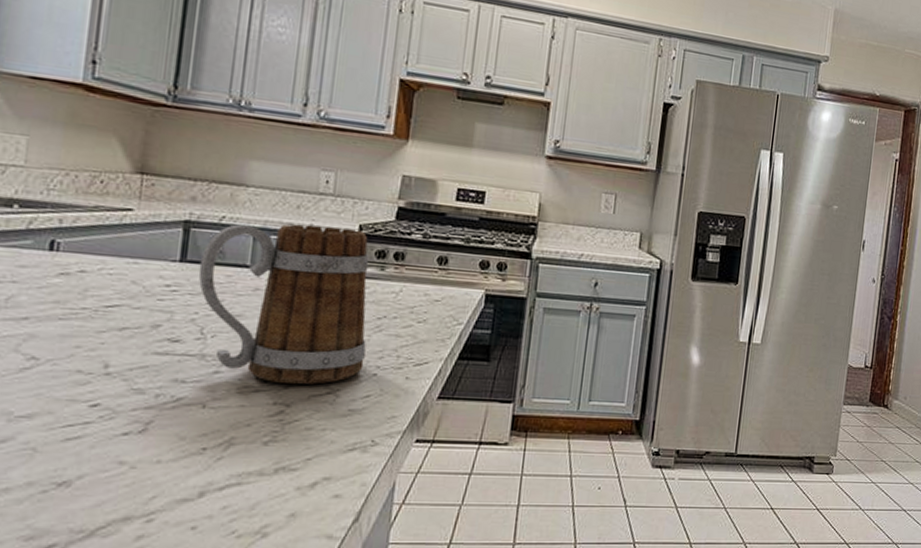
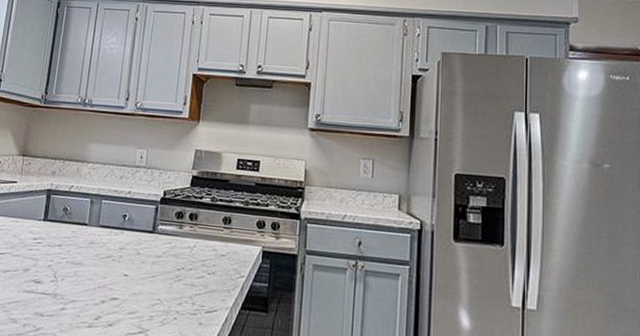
mug: present [198,224,369,385] -> none [54,191,171,324]

